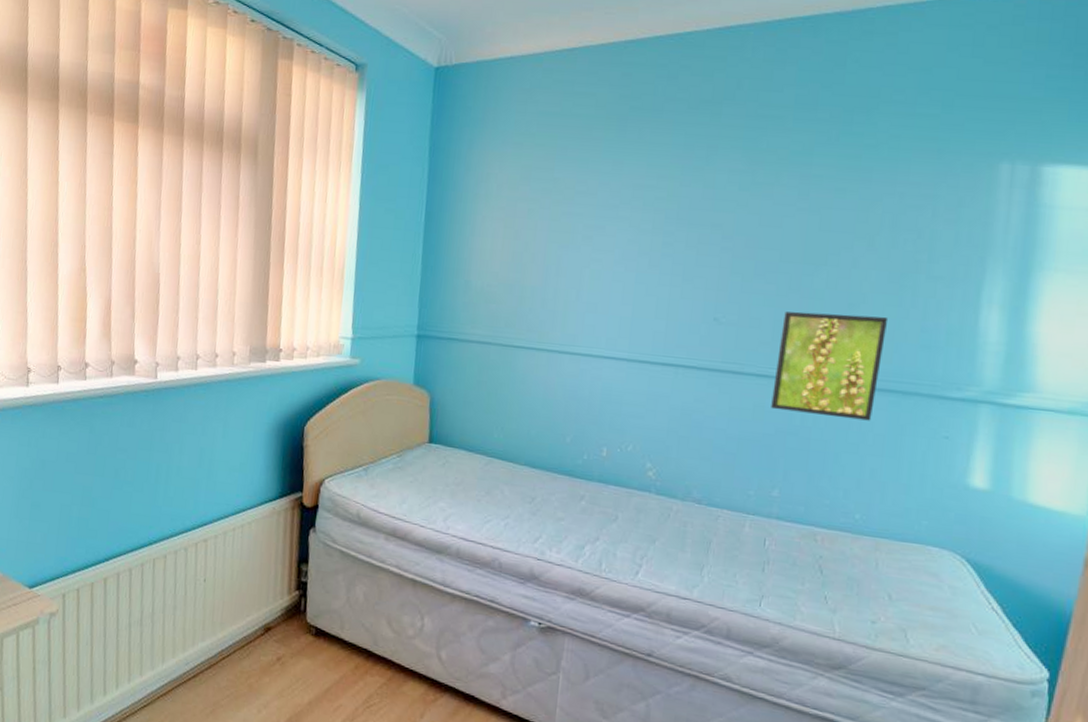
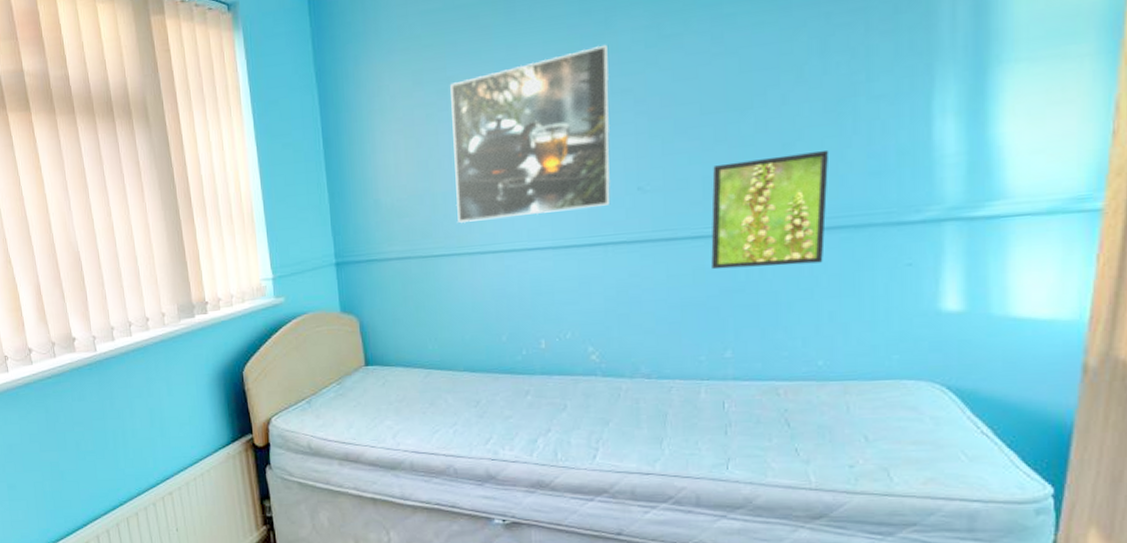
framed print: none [542,179,706,329] -> present [450,44,611,224]

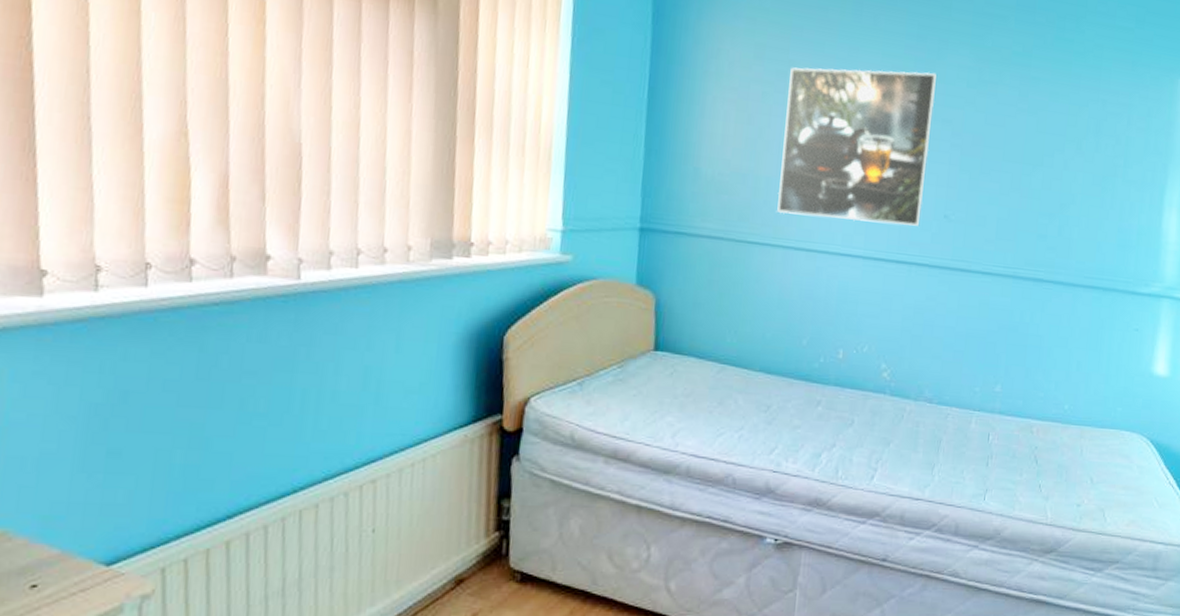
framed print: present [711,151,829,270] -> none [995,210,1093,316]

